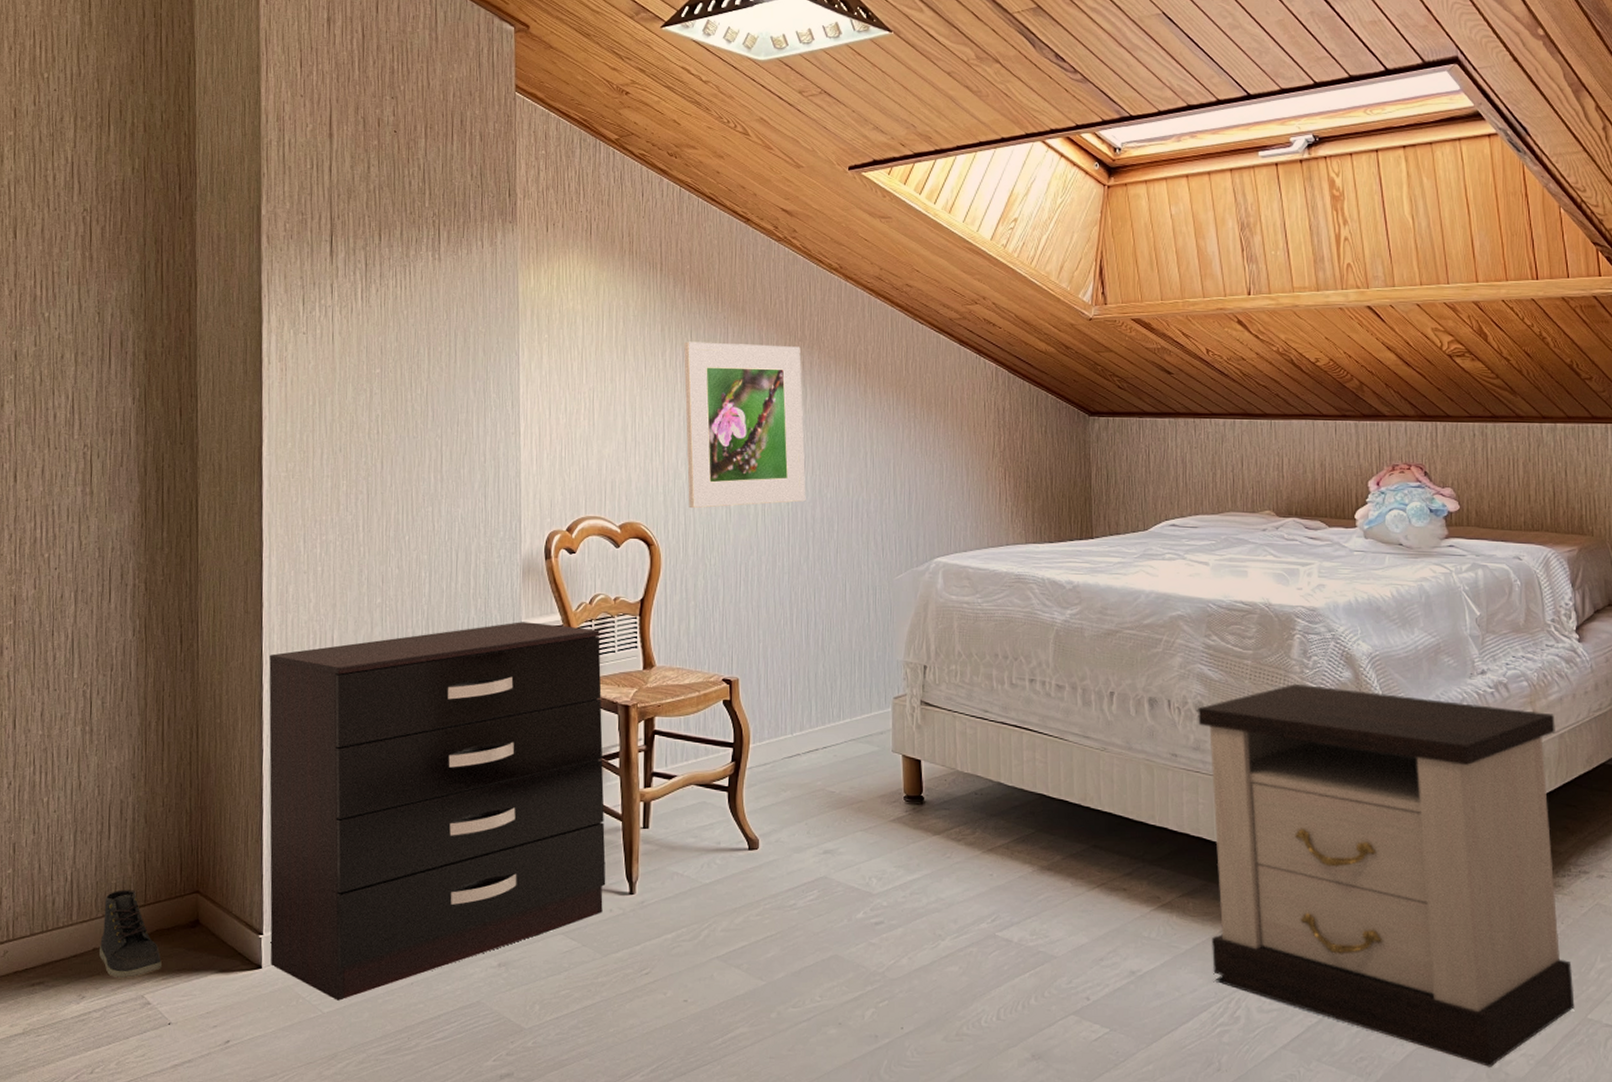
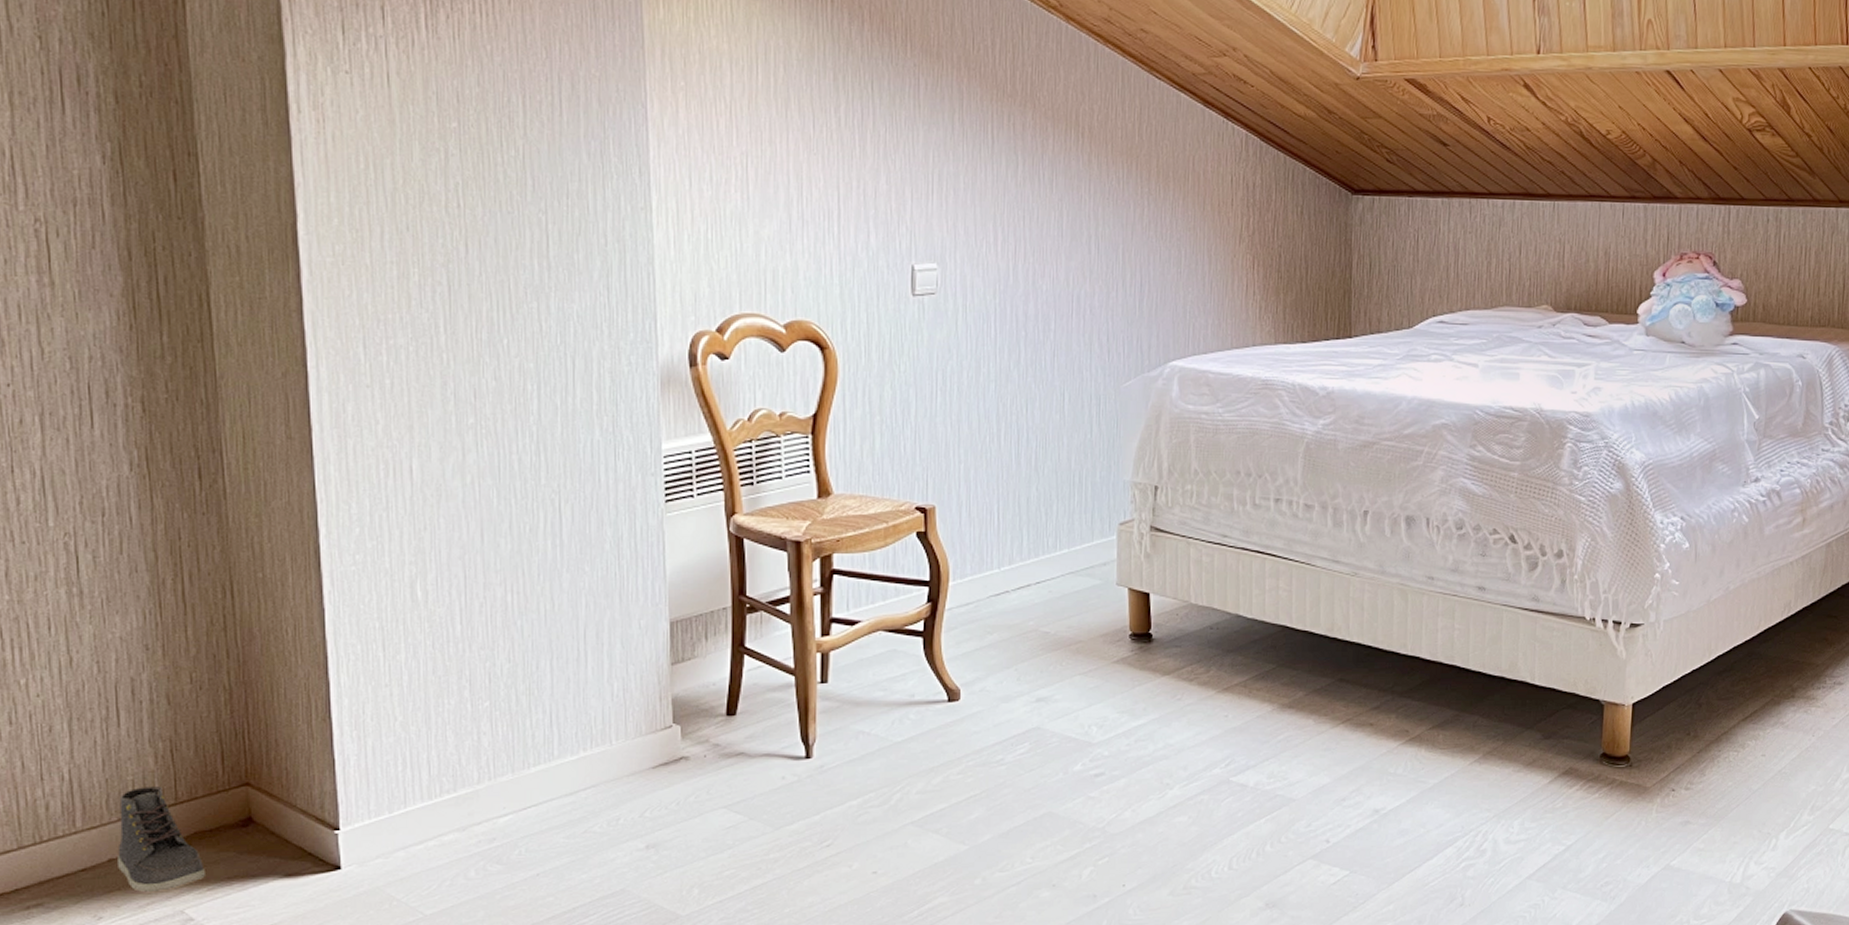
dresser: present [269,622,606,1001] -> none [326,444,777,900]
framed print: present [684,341,806,509] -> none [863,94,1017,304]
nightstand: present [1198,683,1575,1067] -> none [1458,496,1824,883]

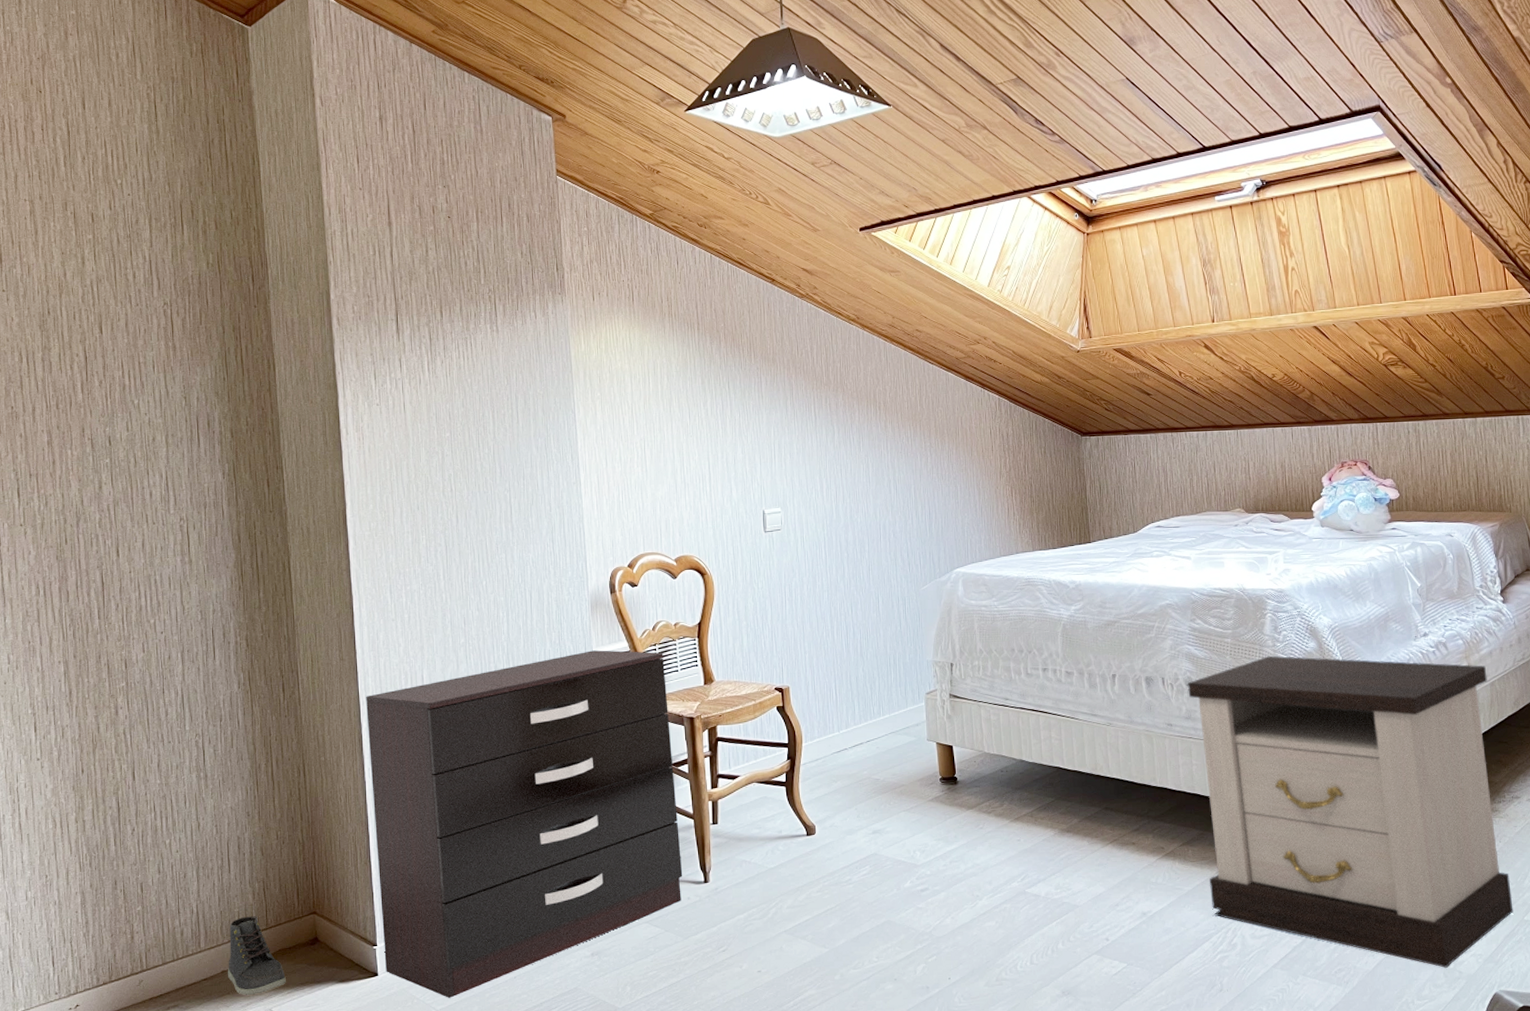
dresser: none [326,444,777,900] -> present [366,650,683,998]
nightstand: none [1458,496,1824,883] -> present [1188,655,1513,968]

